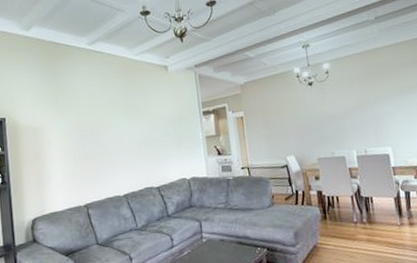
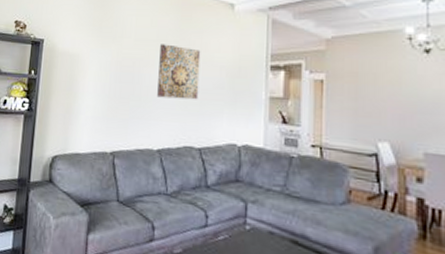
wall art: none [112,106,151,152] -> present [157,44,201,100]

